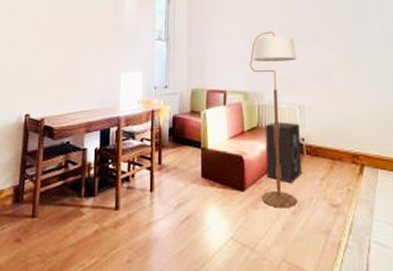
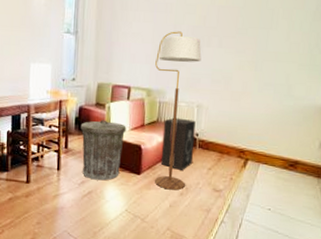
trash can: none [175,129,225,201] -> present [80,120,127,181]

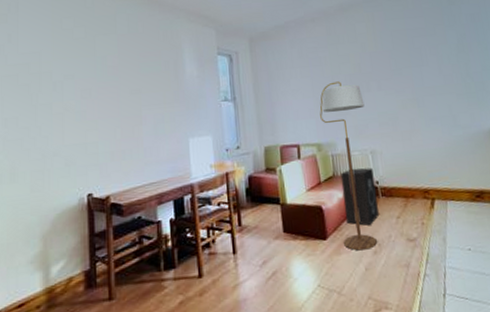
trash can: present [80,120,127,181] -> none [252,185,304,257]

